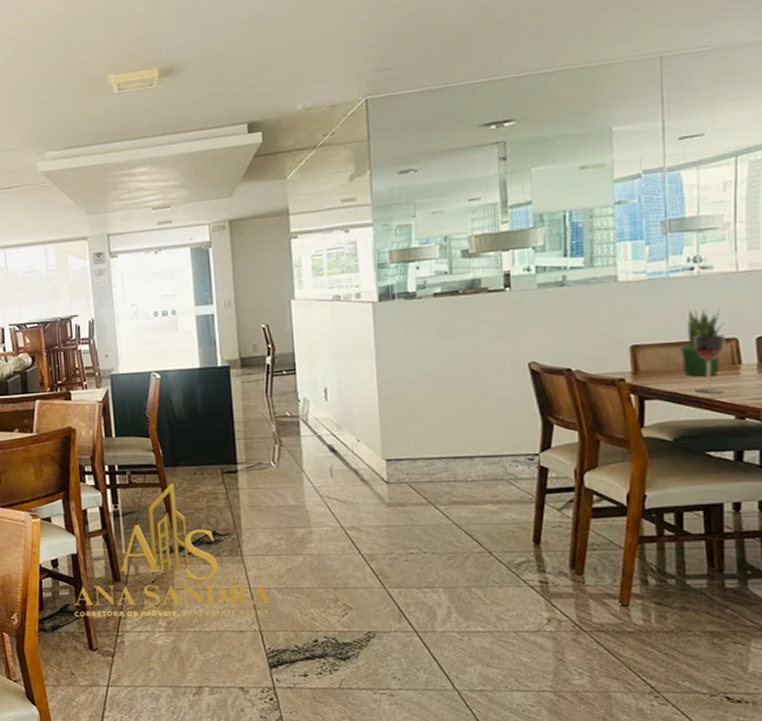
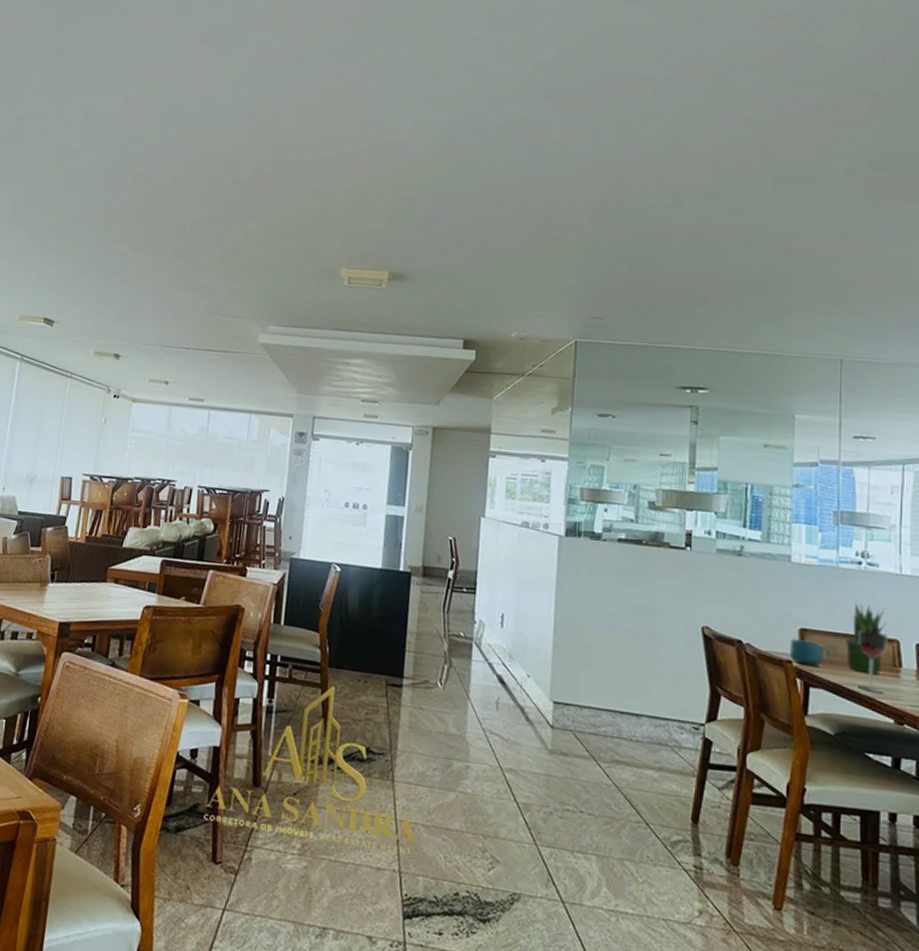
cup: none [622,356,664,380] -> present [790,638,830,666]

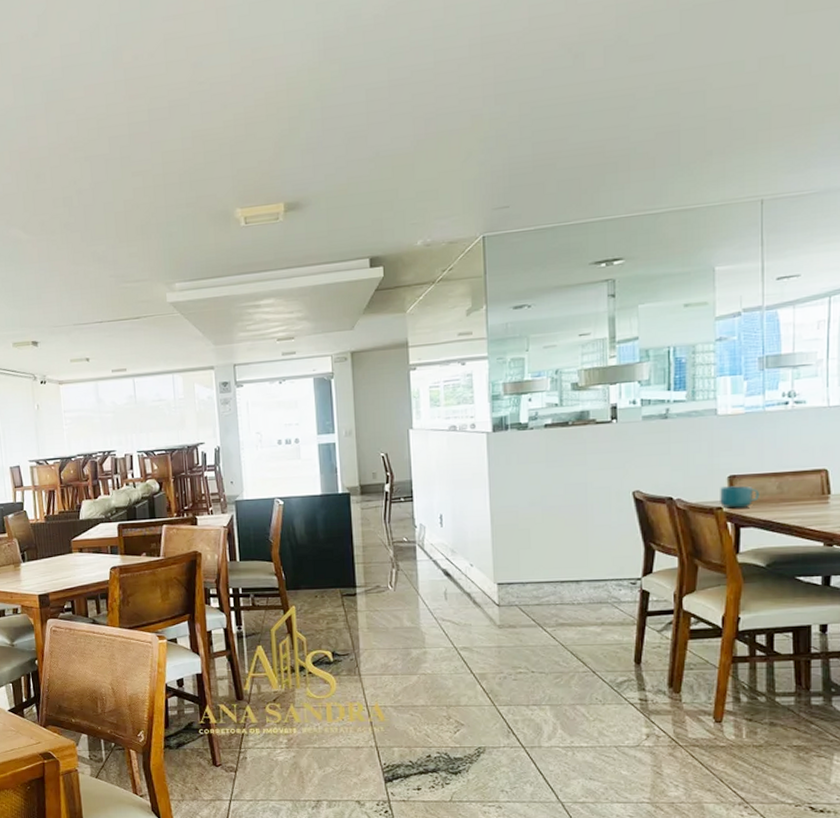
planter: present [844,603,888,676] -> none [773,442,816,506]
wineglass: present [857,629,888,694] -> none [786,465,816,522]

